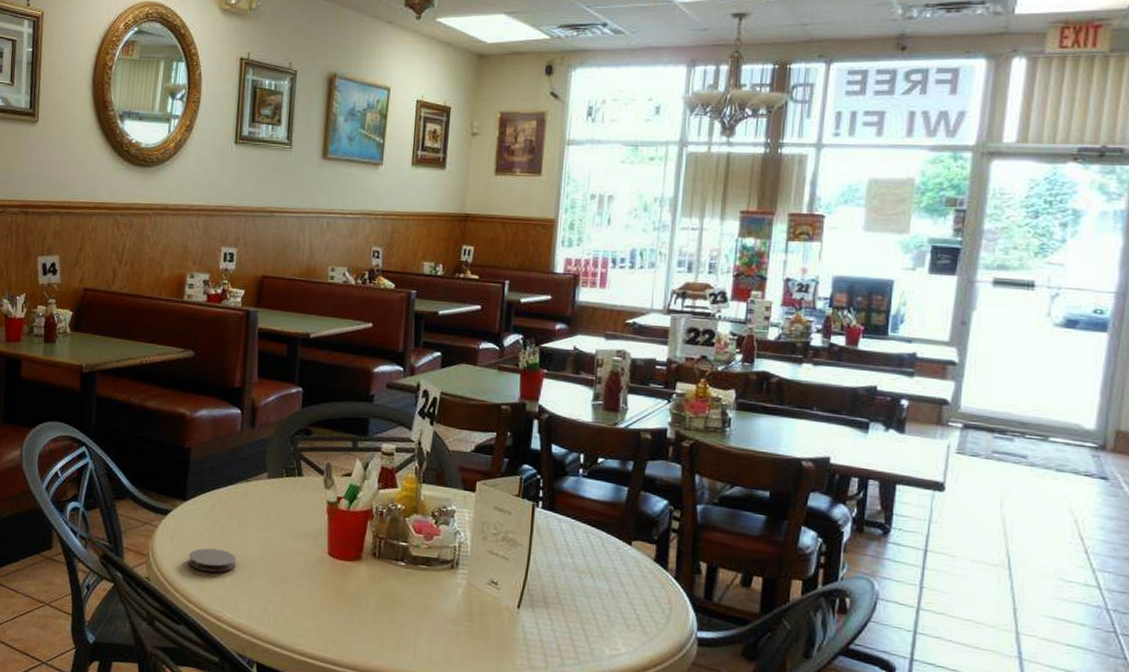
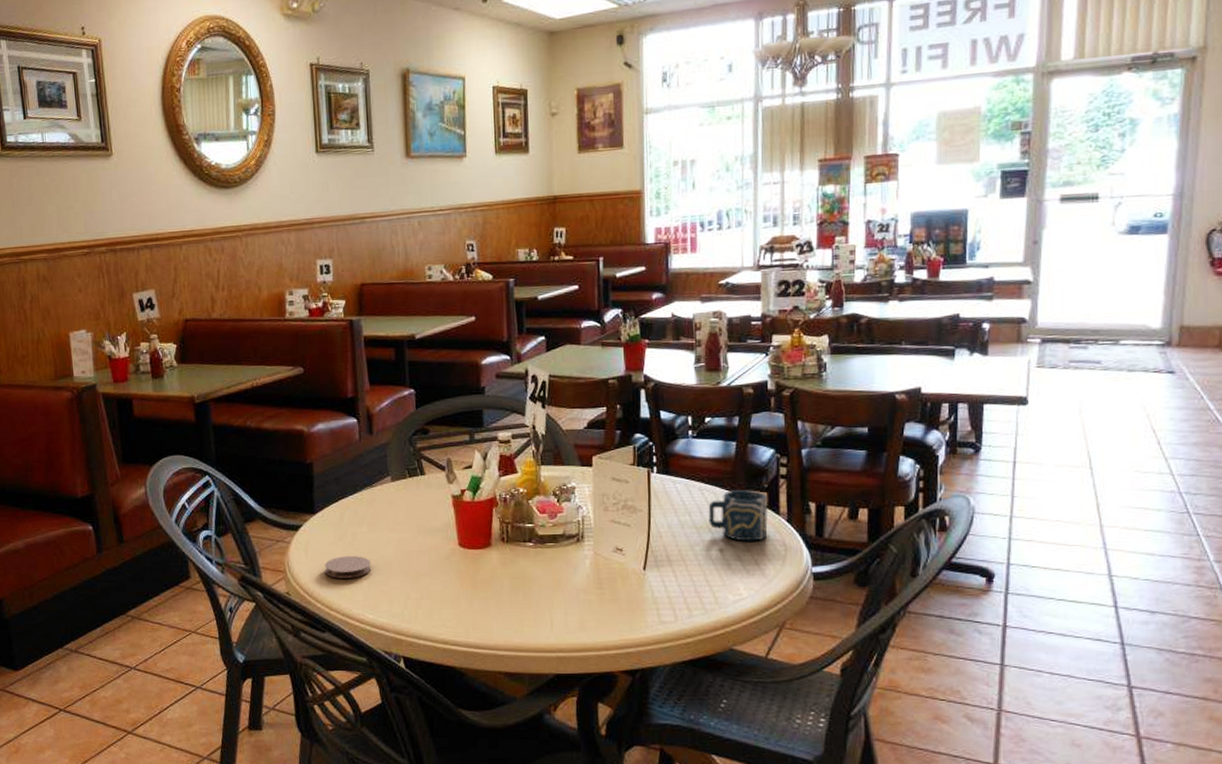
cup: none [591,537,656,595] -> present [708,490,768,542]

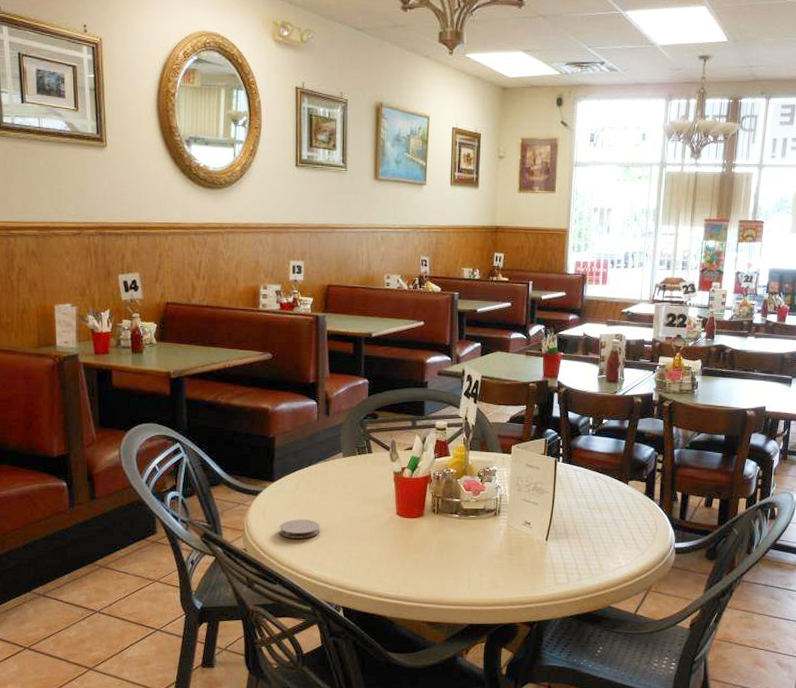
cup: present [708,490,768,542] -> none [599,479,645,521]

